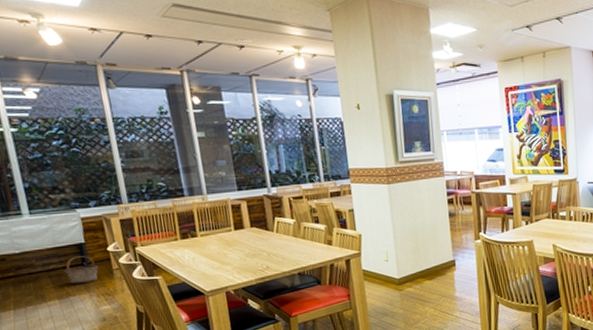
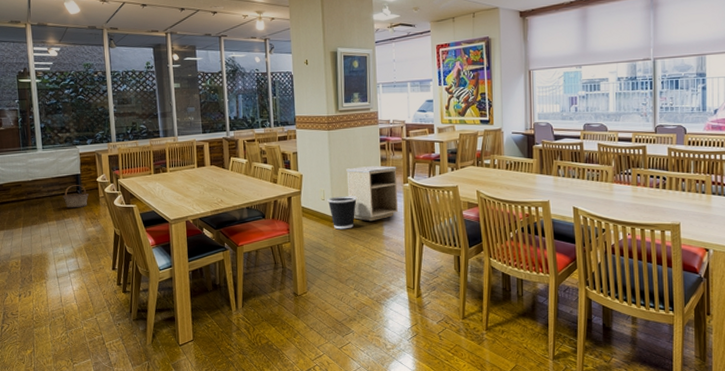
wastebasket: none [391,255,425,293] -> present [327,196,357,230]
nightstand: none [411,221,470,283] -> present [346,166,398,222]

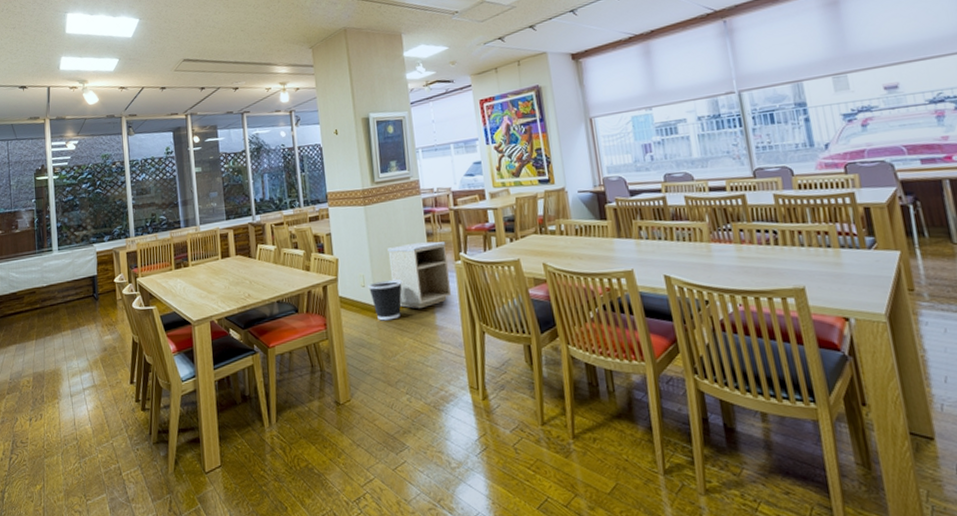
basket: present [63,185,89,209] -> none [78,287,105,315]

